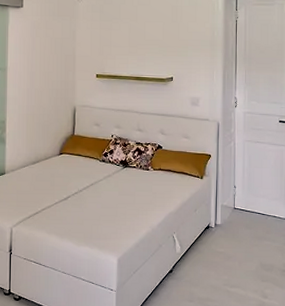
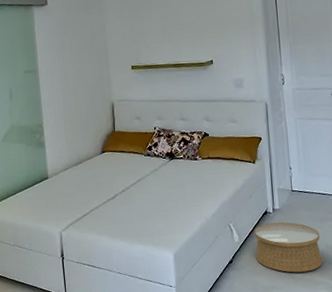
woven basket: none [195,237,256,287] -> present [254,222,323,273]

